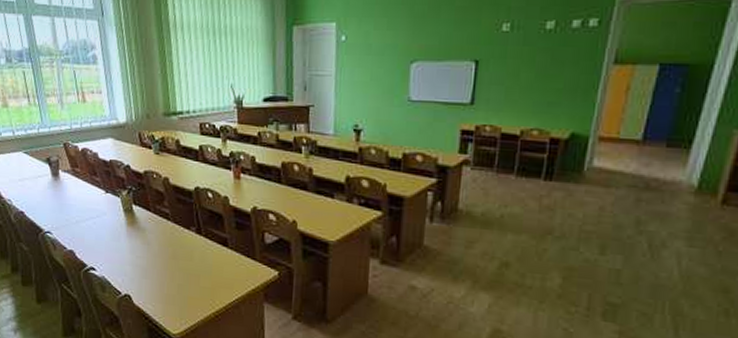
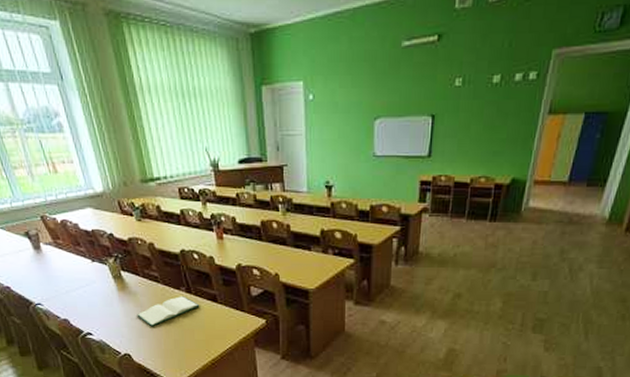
hardback book: none [143,237,209,268] -> present [137,296,200,327]

